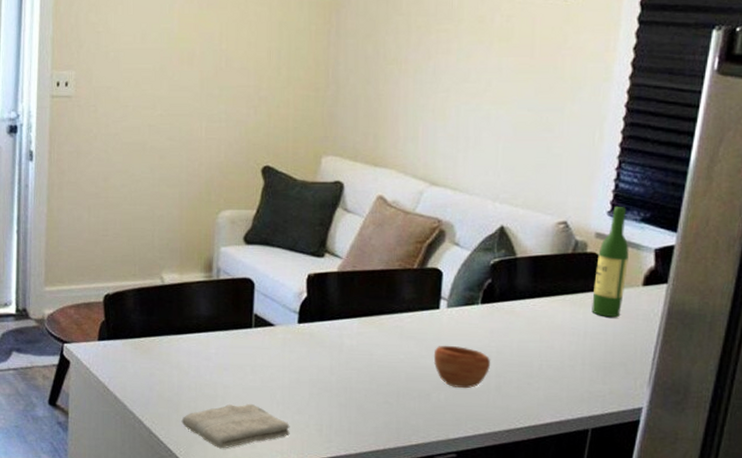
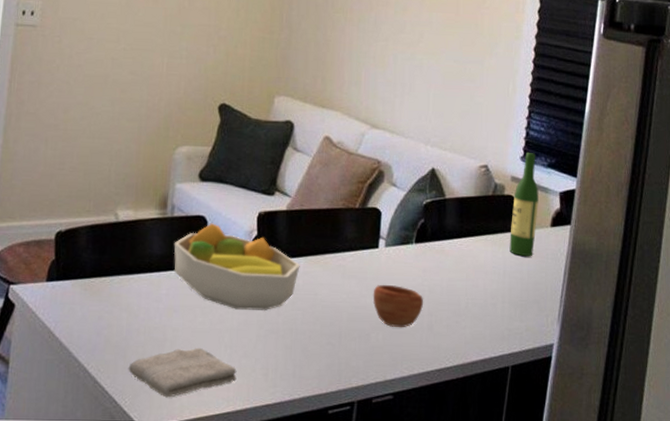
fruit bowl: none [221,285,354,370] -> present [173,223,300,310]

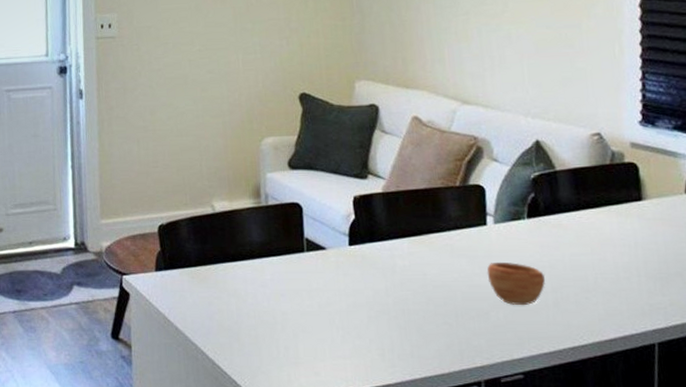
washcloth: present [128,347,237,398] -> none [243,329,353,378]
fruit bowl: present [173,223,300,310] -> none [272,209,404,292]
wine bottle: present [509,152,539,257] -> none [636,115,669,227]

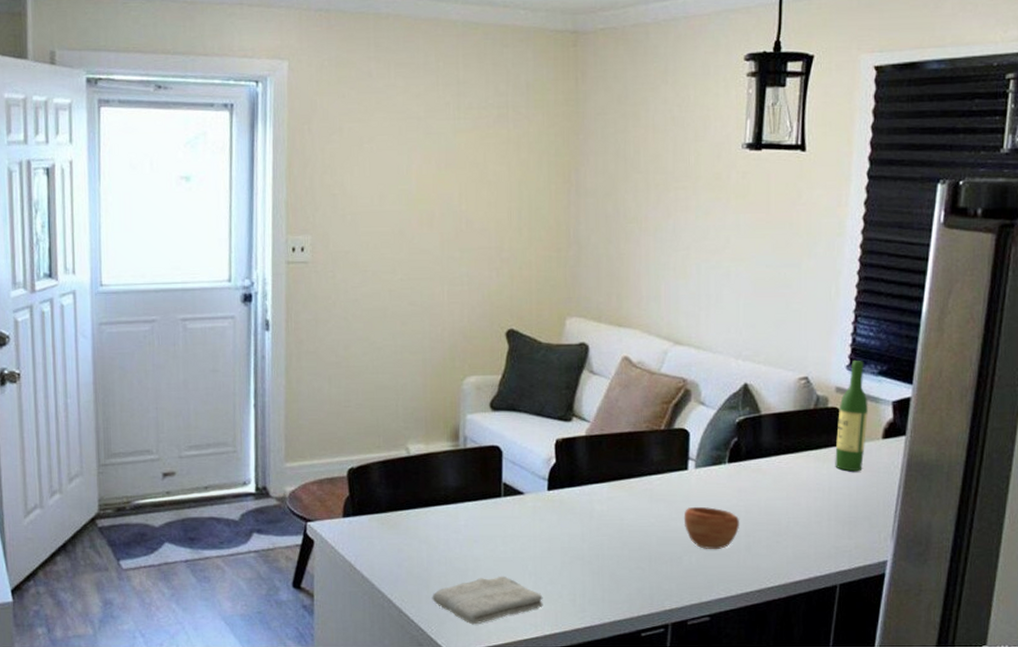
washcloth: none [243,329,353,378] -> present [432,575,543,625]
wine bottle: none [636,115,669,227] -> present [835,360,868,472]

